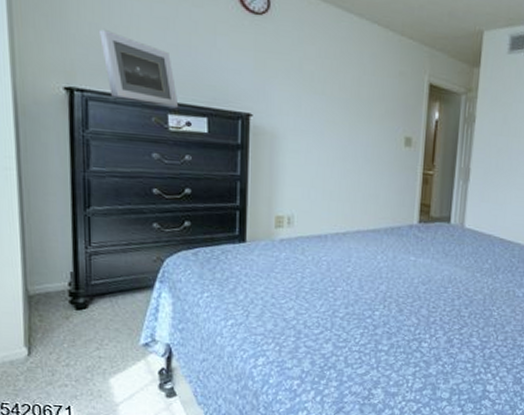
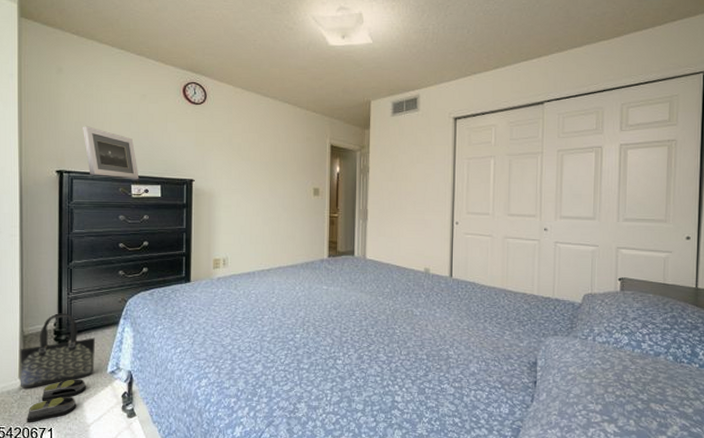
tote bag: none [24,270,124,359] -> present [19,313,96,388]
slippers: none [37,350,112,399] -> present [27,379,86,422]

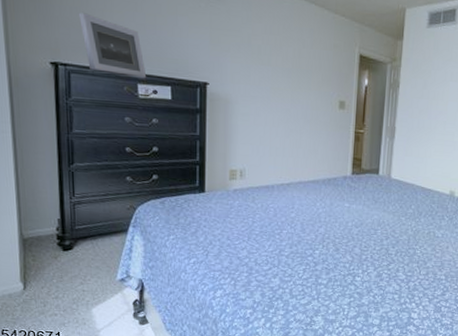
tote bag: present [19,313,96,388] -> none [19,217,103,293]
slippers: present [27,379,86,422] -> none [31,285,94,326]

